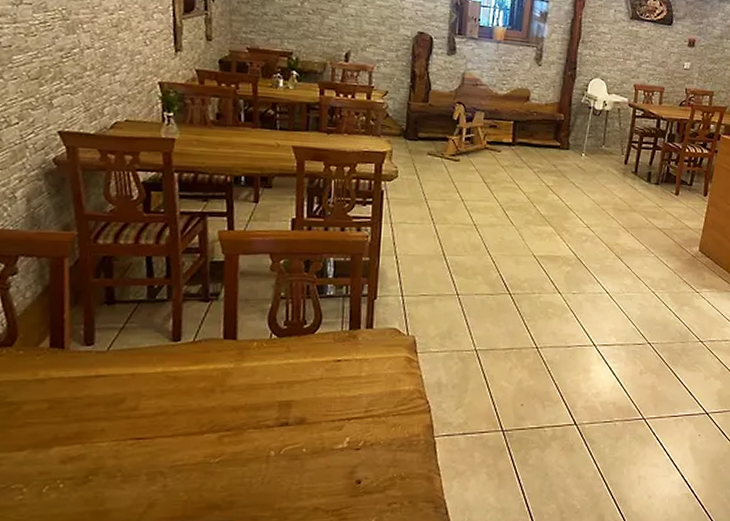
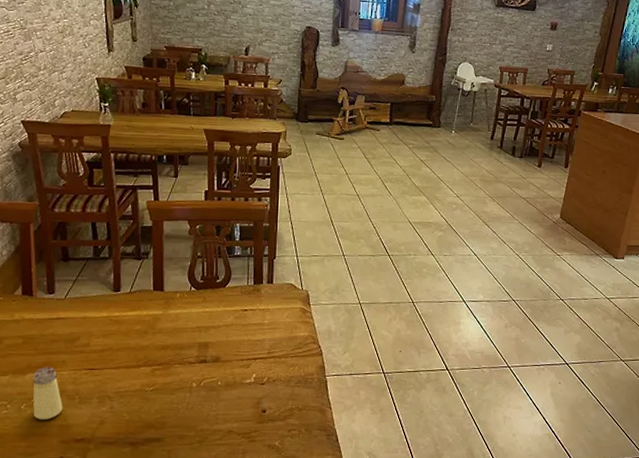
saltshaker: none [58,437,100,506] -> present [33,366,63,420]

